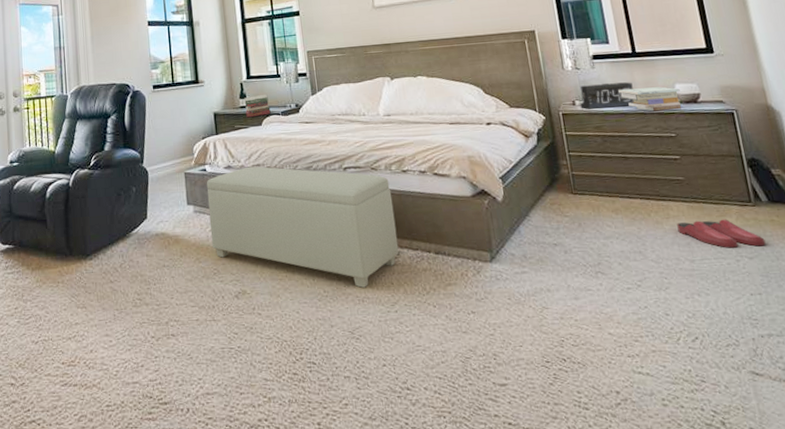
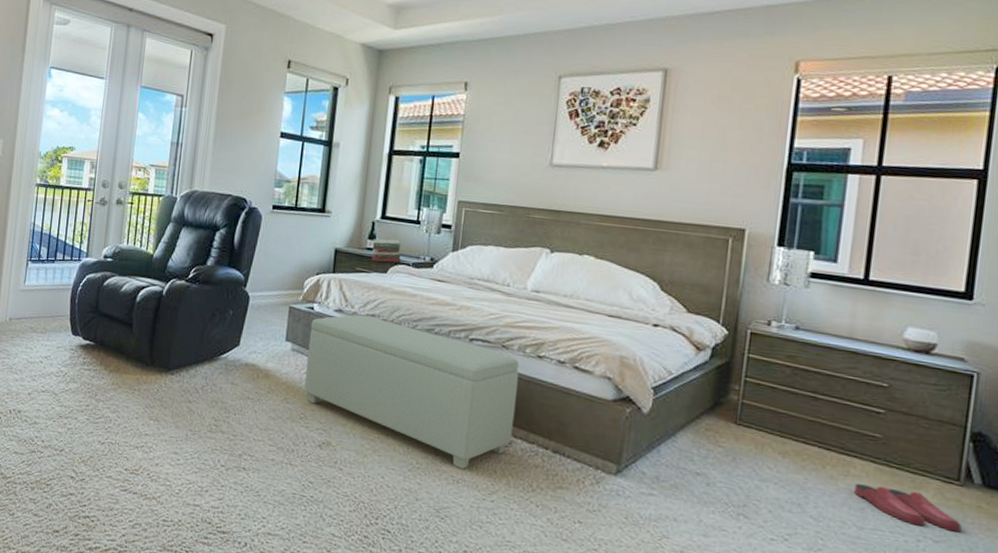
alarm clock: present [580,82,634,110] -> none [776,305,852,341]
books: present [618,87,682,112] -> none [831,319,912,358]

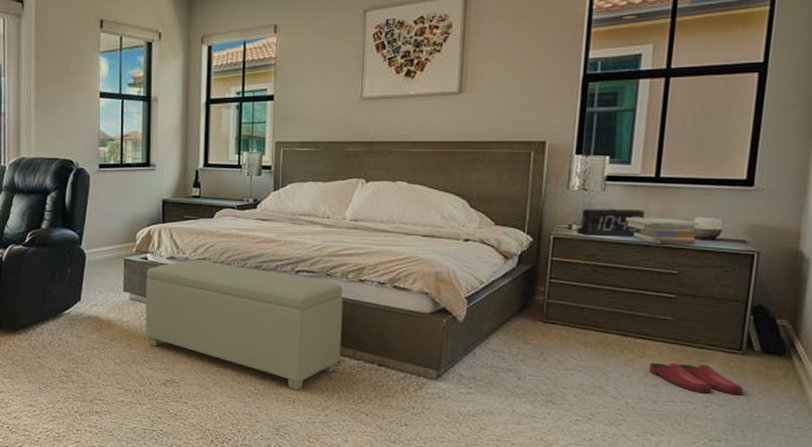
books: present [371,239,401,263] -> none [198,184,226,209]
alarm clock: none [776,305,852,341] -> present [577,208,645,237]
books: none [831,319,912,358] -> present [626,217,699,245]

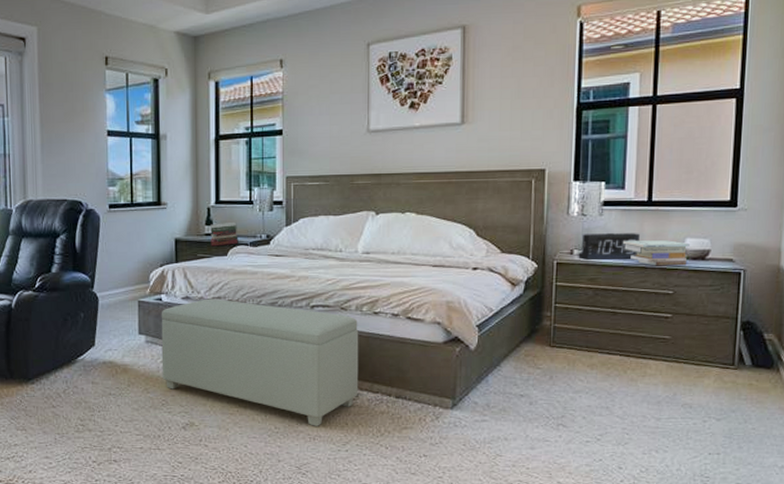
books: none [198,184,226,209] -> present [211,221,238,247]
slippers: present [649,363,744,395] -> none [651,380,738,409]

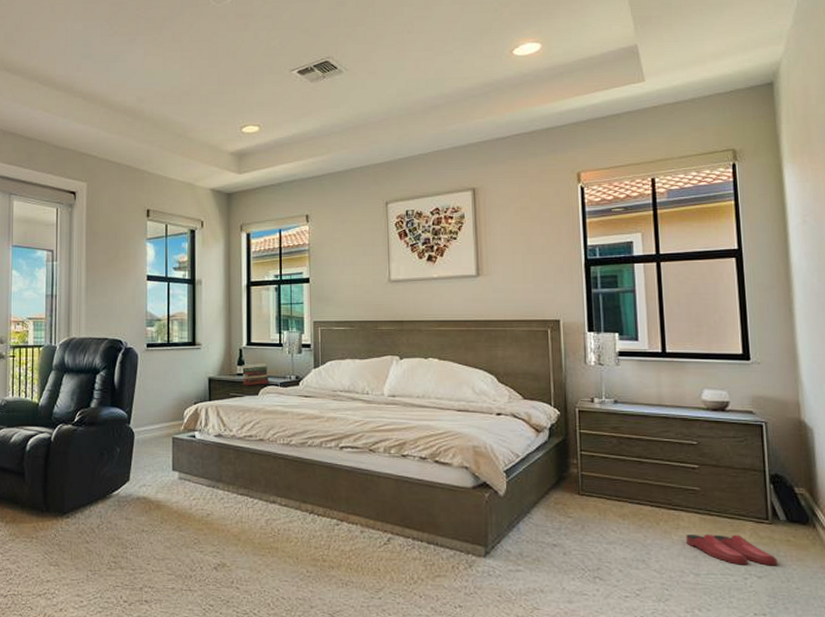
ottoman: present [161,298,359,426] -> none [194,437,390,571]
alarm clock: present [578,232,640,261] -> none [599,382,658,409]
books: present [623,240,690,266] -> none [642,391,708,417]
slippers: none [651,380,738,409] -> present [686,534,778,566]

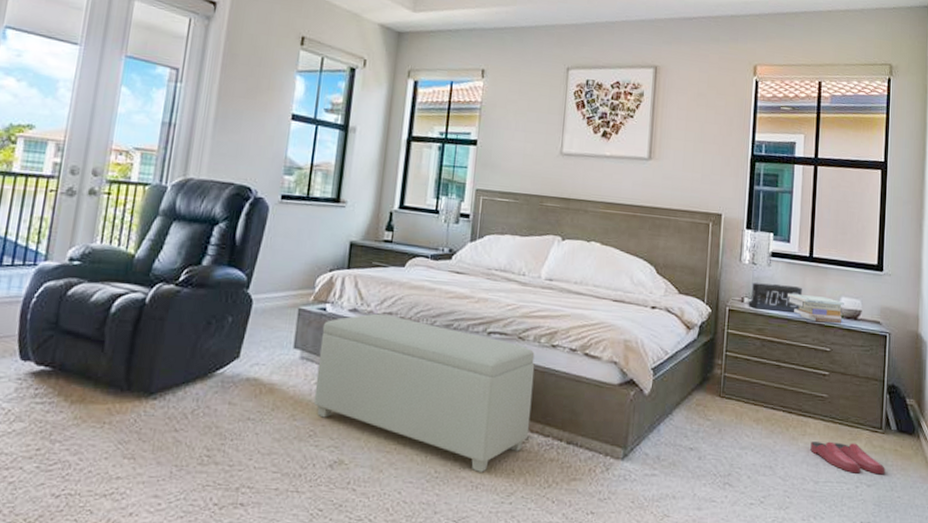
ottoman: none [194,437,390,571] -> present [313,313,535,472]
books: present [242,362,269,386] -> none [388,230,420,256]
alarm clock: none [599,382,658,409] -> present [748,282,802,312]
books: none [642,391,708,417] -> present [788,294,844,324]

